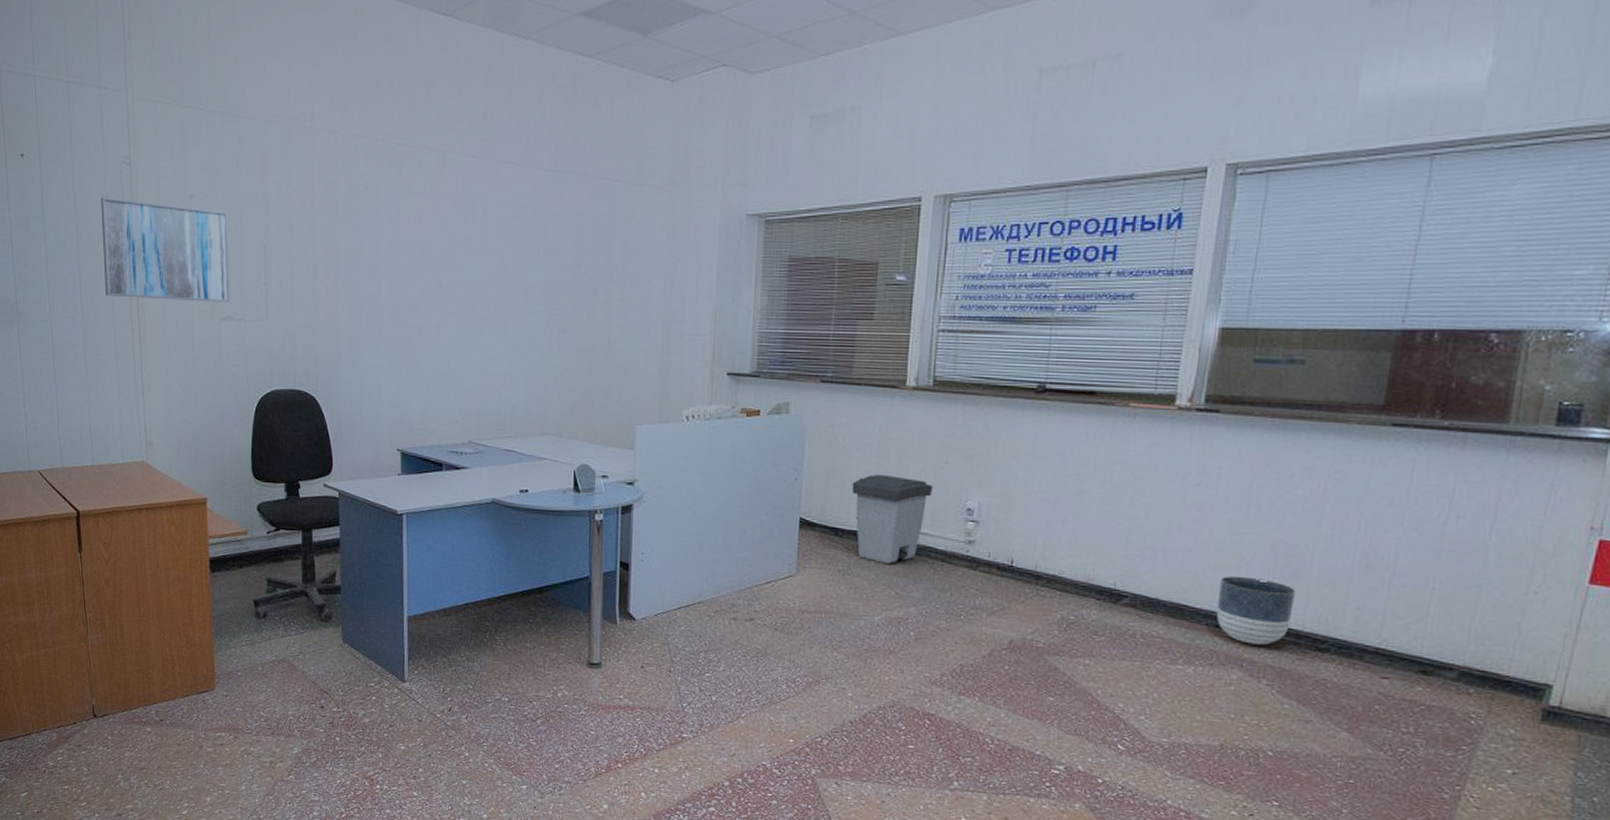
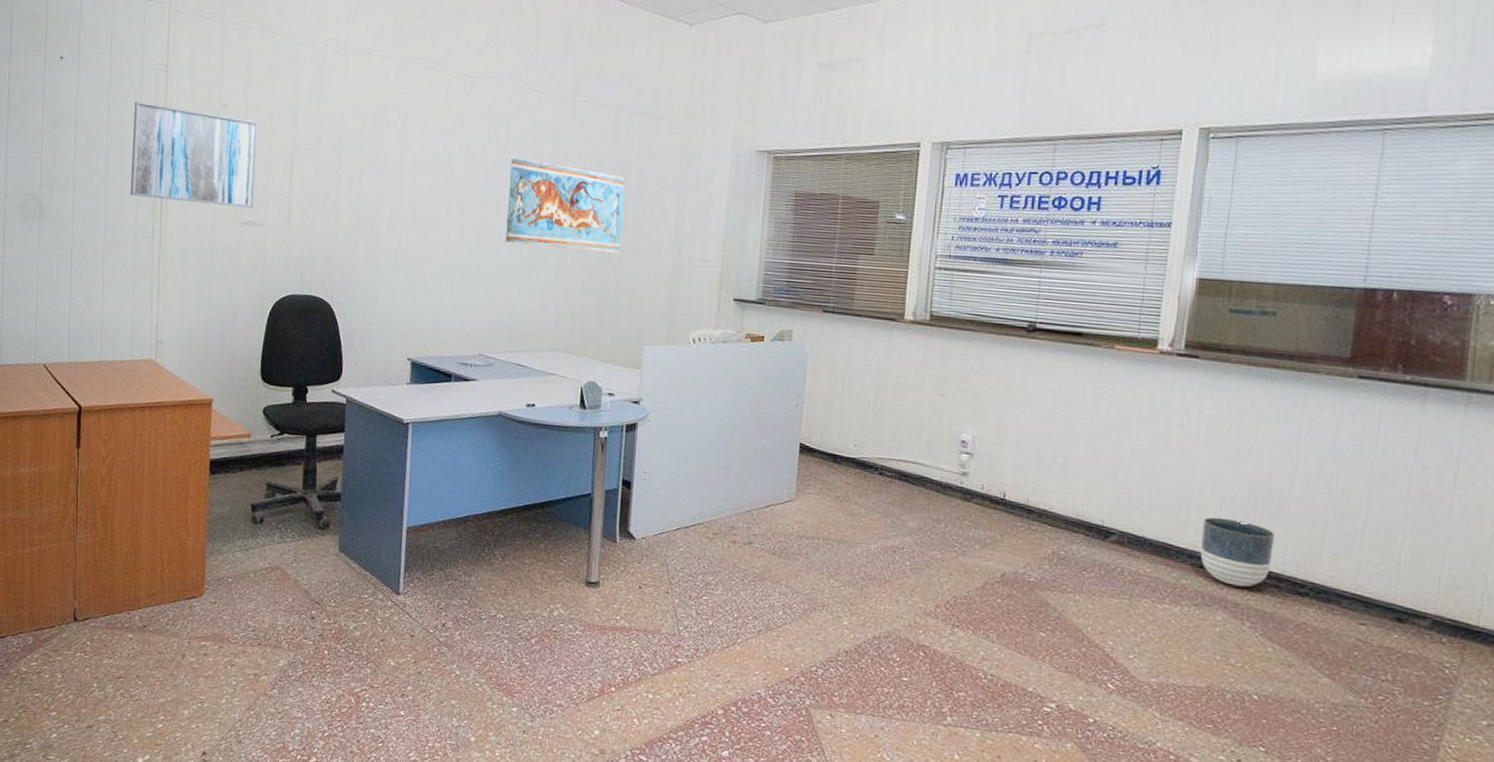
fresco: none [488,235,609,332] -> present [505,157,625,254]
trash can: present [851,474,934,564] -> none [850,403,930,492]

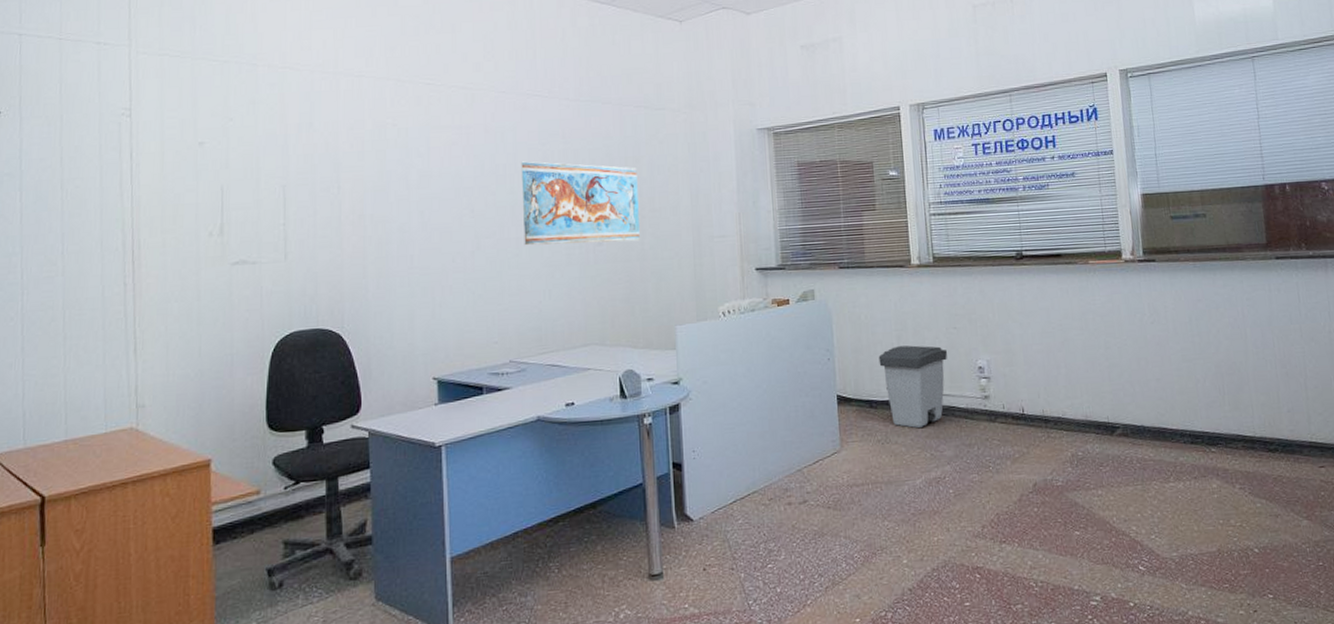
wall art: present [130,101,258,208] -> none [92,149,244,251]
trash can: none [850,403,930,492] -> present [878,345,948,428]
planter: present [1200,517,1276,588] -> none [1186,396,1245,455]

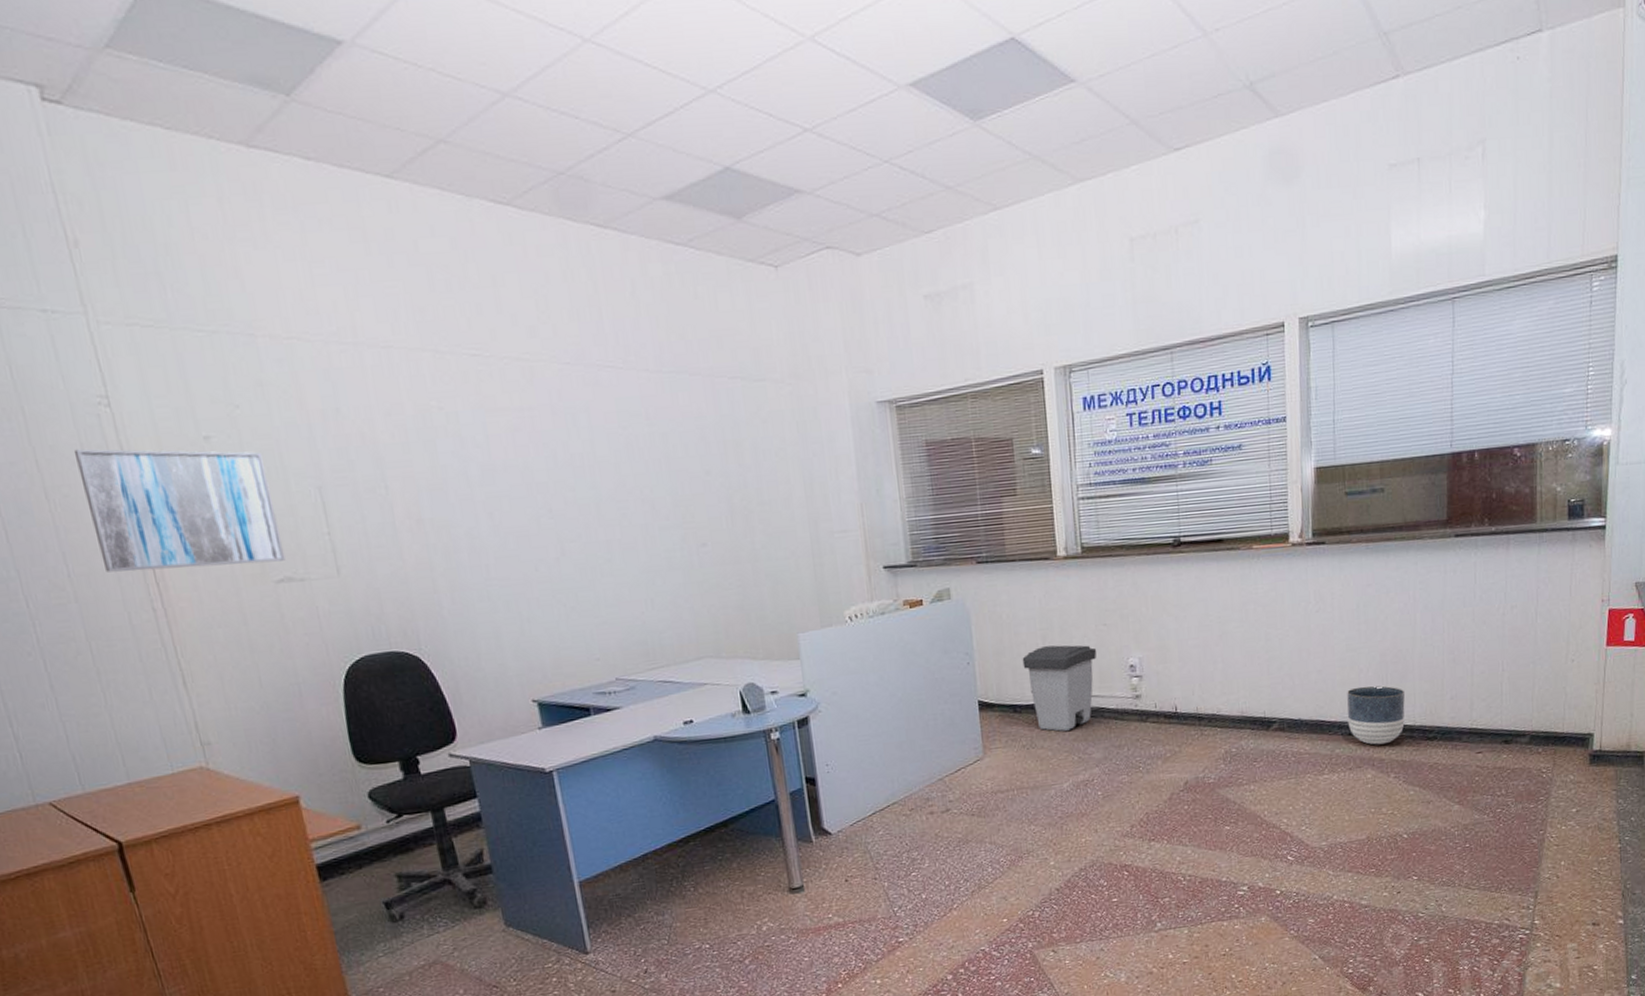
wall art: none [92,149,244,251] -> present [73,448,286,572]
fresco: present [521,161,640,246] -> none [600,449,750,550]
planter: none [1186,396,1245,455] -> present [1347,686,1406,745]

